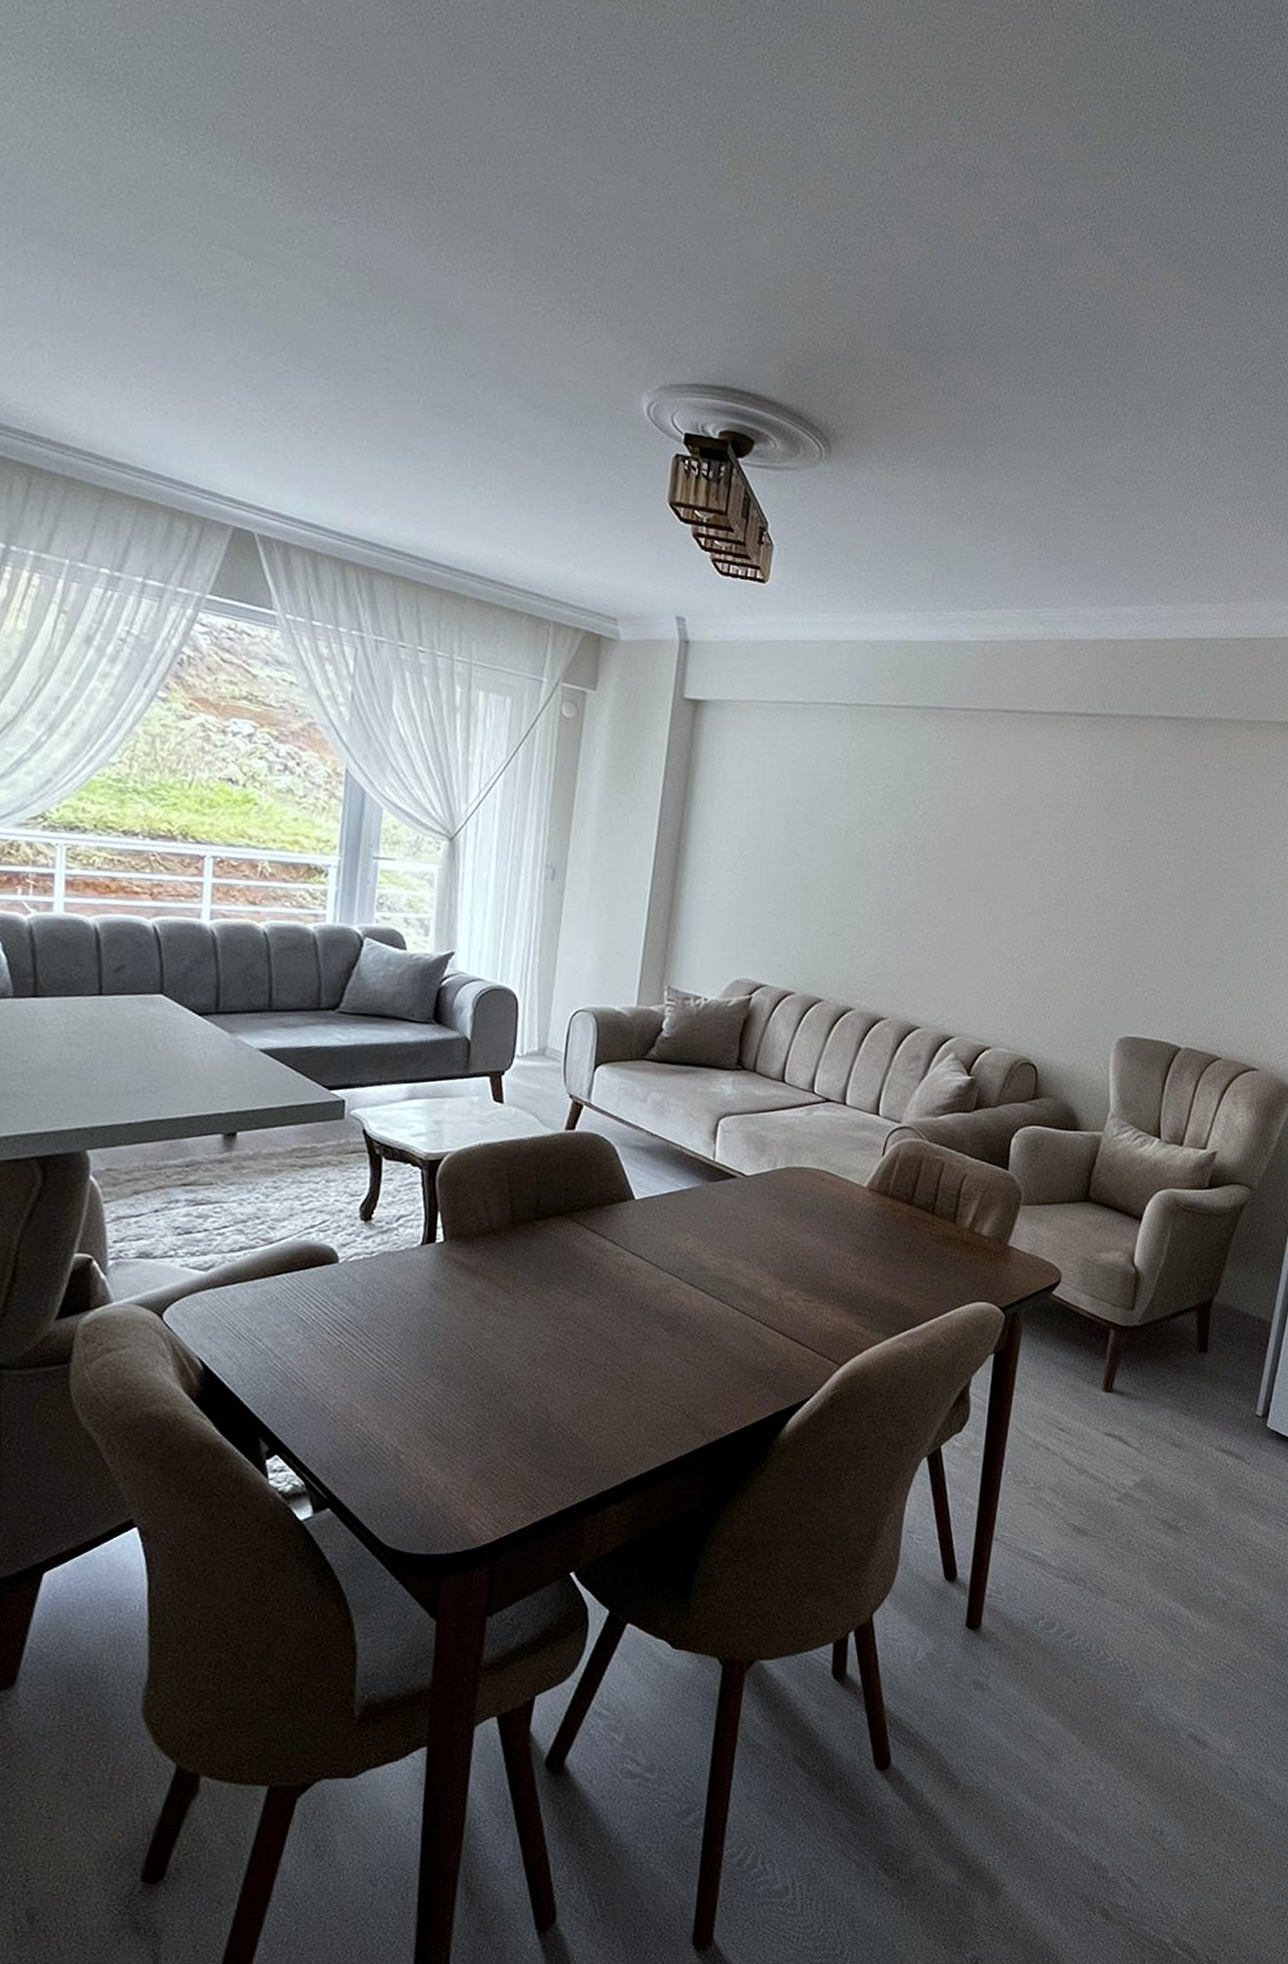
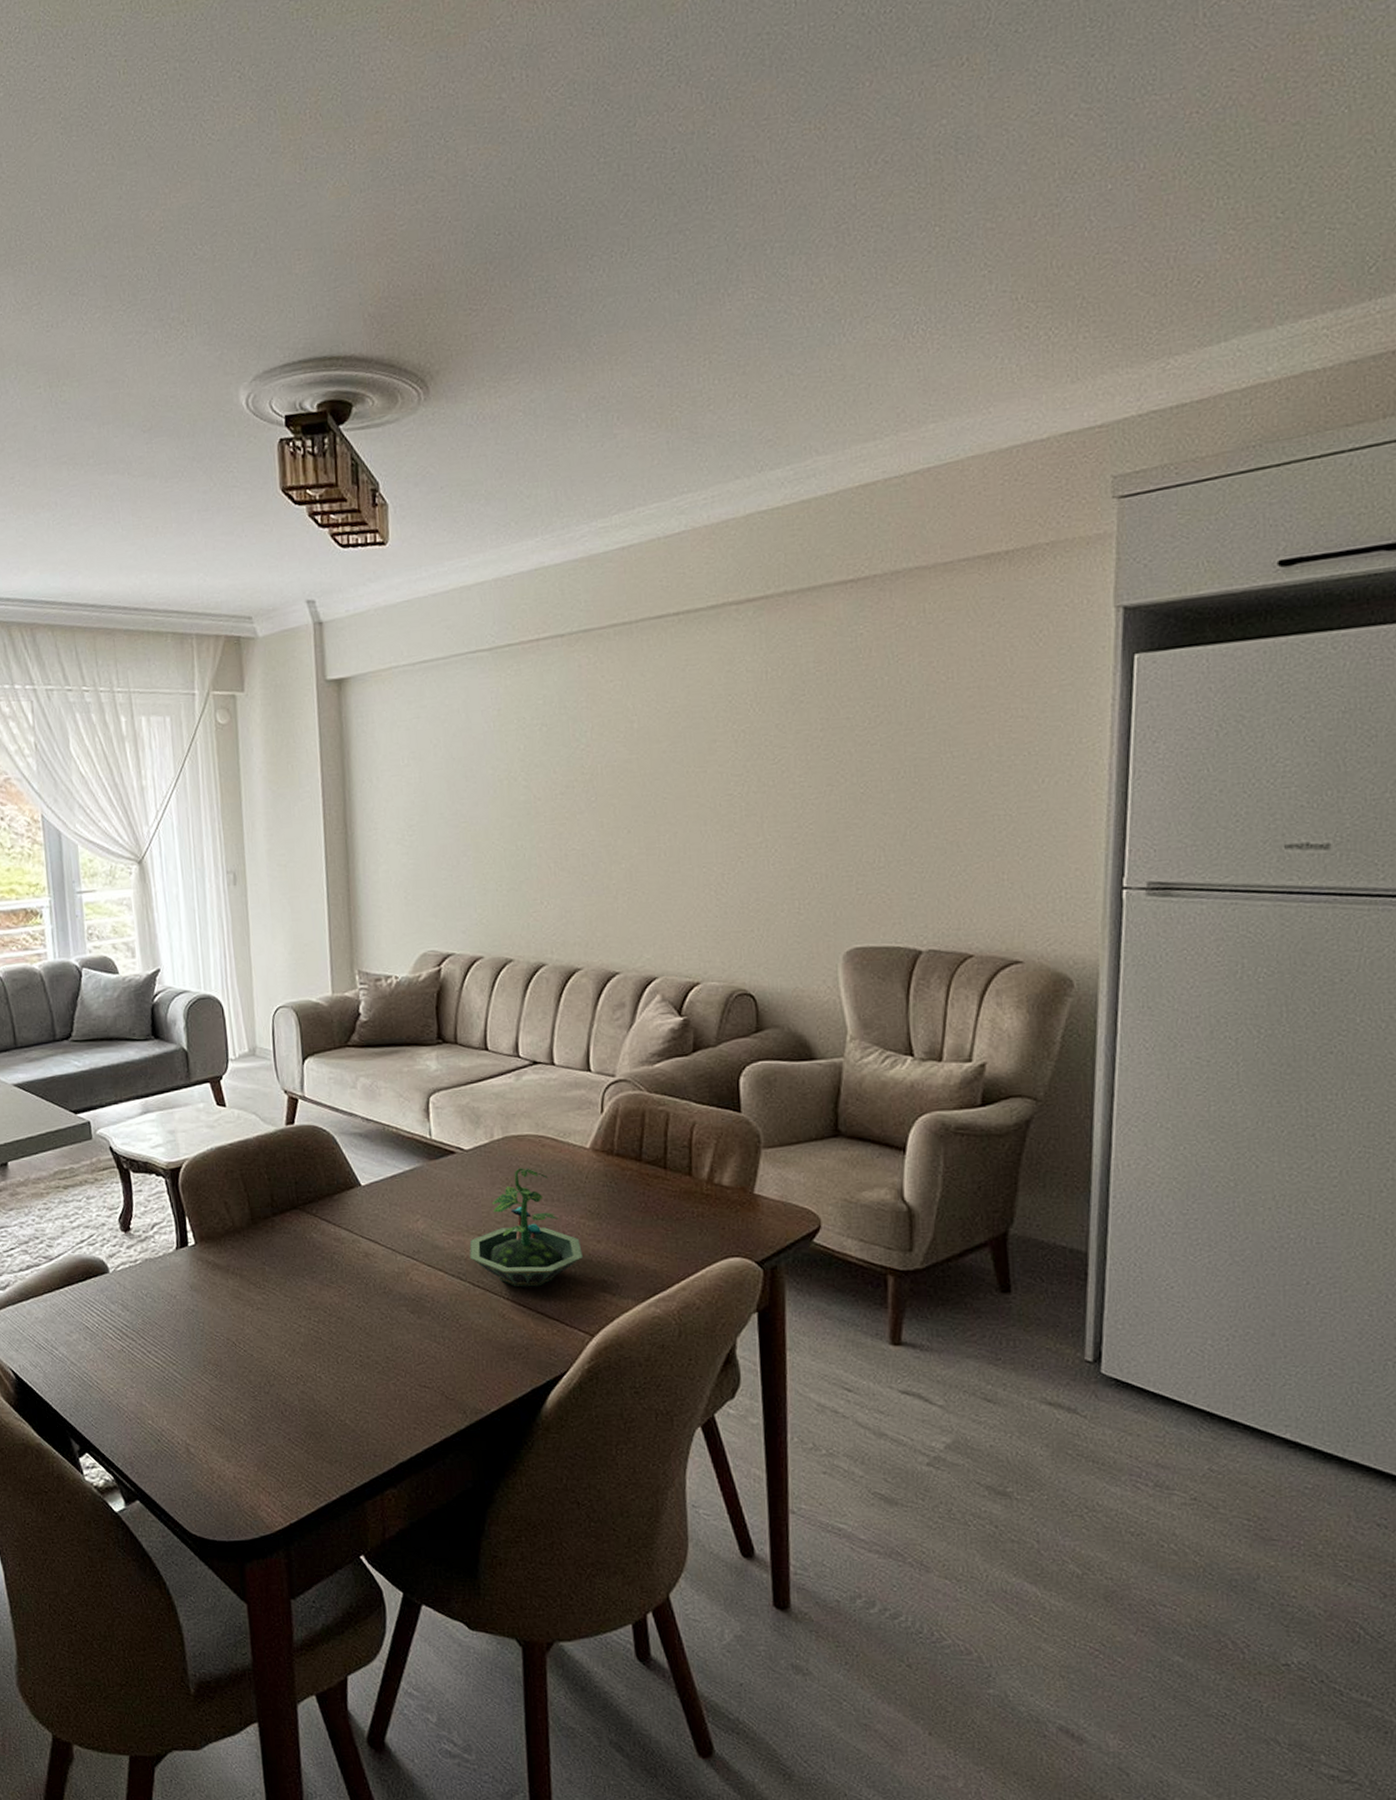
terrarium: none [734,1199,844,1314] -> present [469,1167,583,1287]

